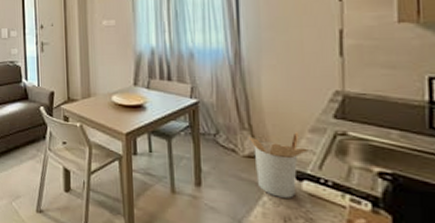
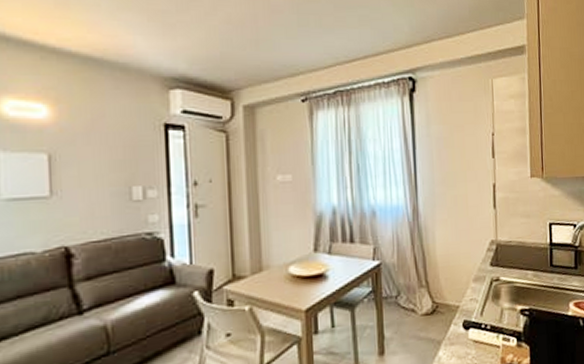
utensil holder: present [248,132,307,198] -> none [425,283,472,350]

